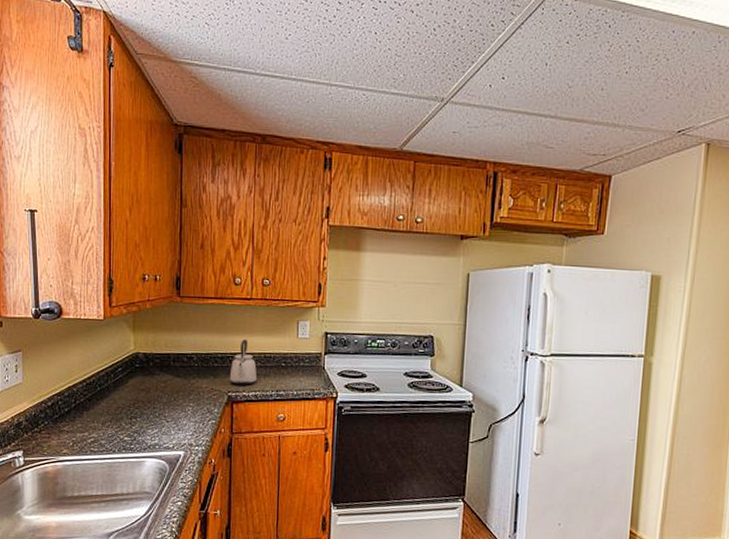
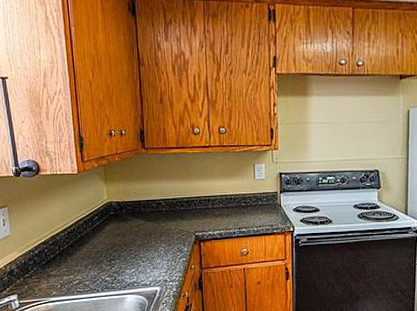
kettle: present [229,340,257,385] -> none [195,184,220,225]

